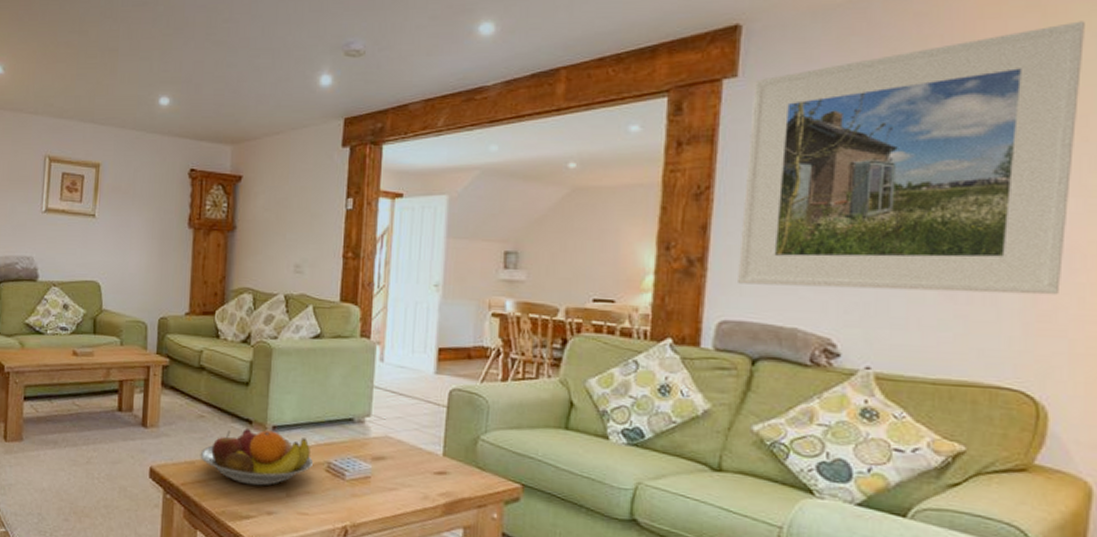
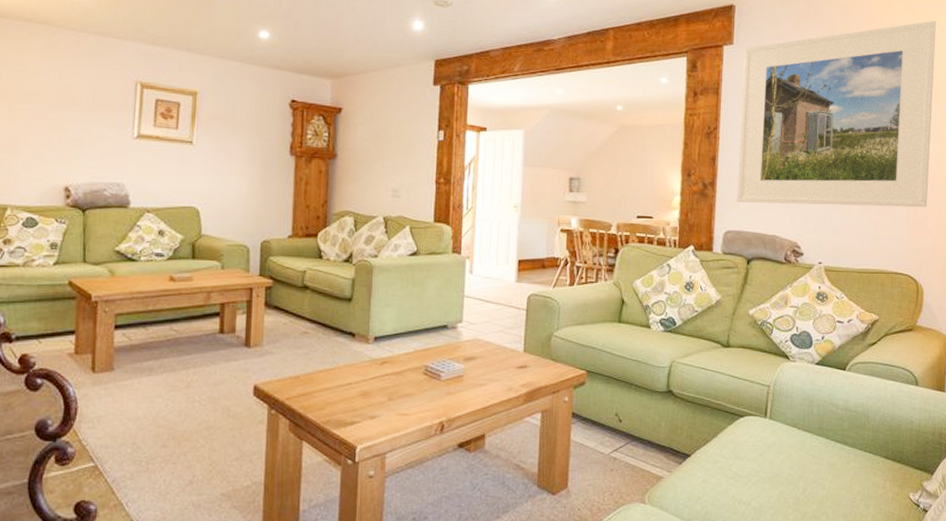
fruit bowl: present [200,429,314,486] -> none [304,341,413,393]

